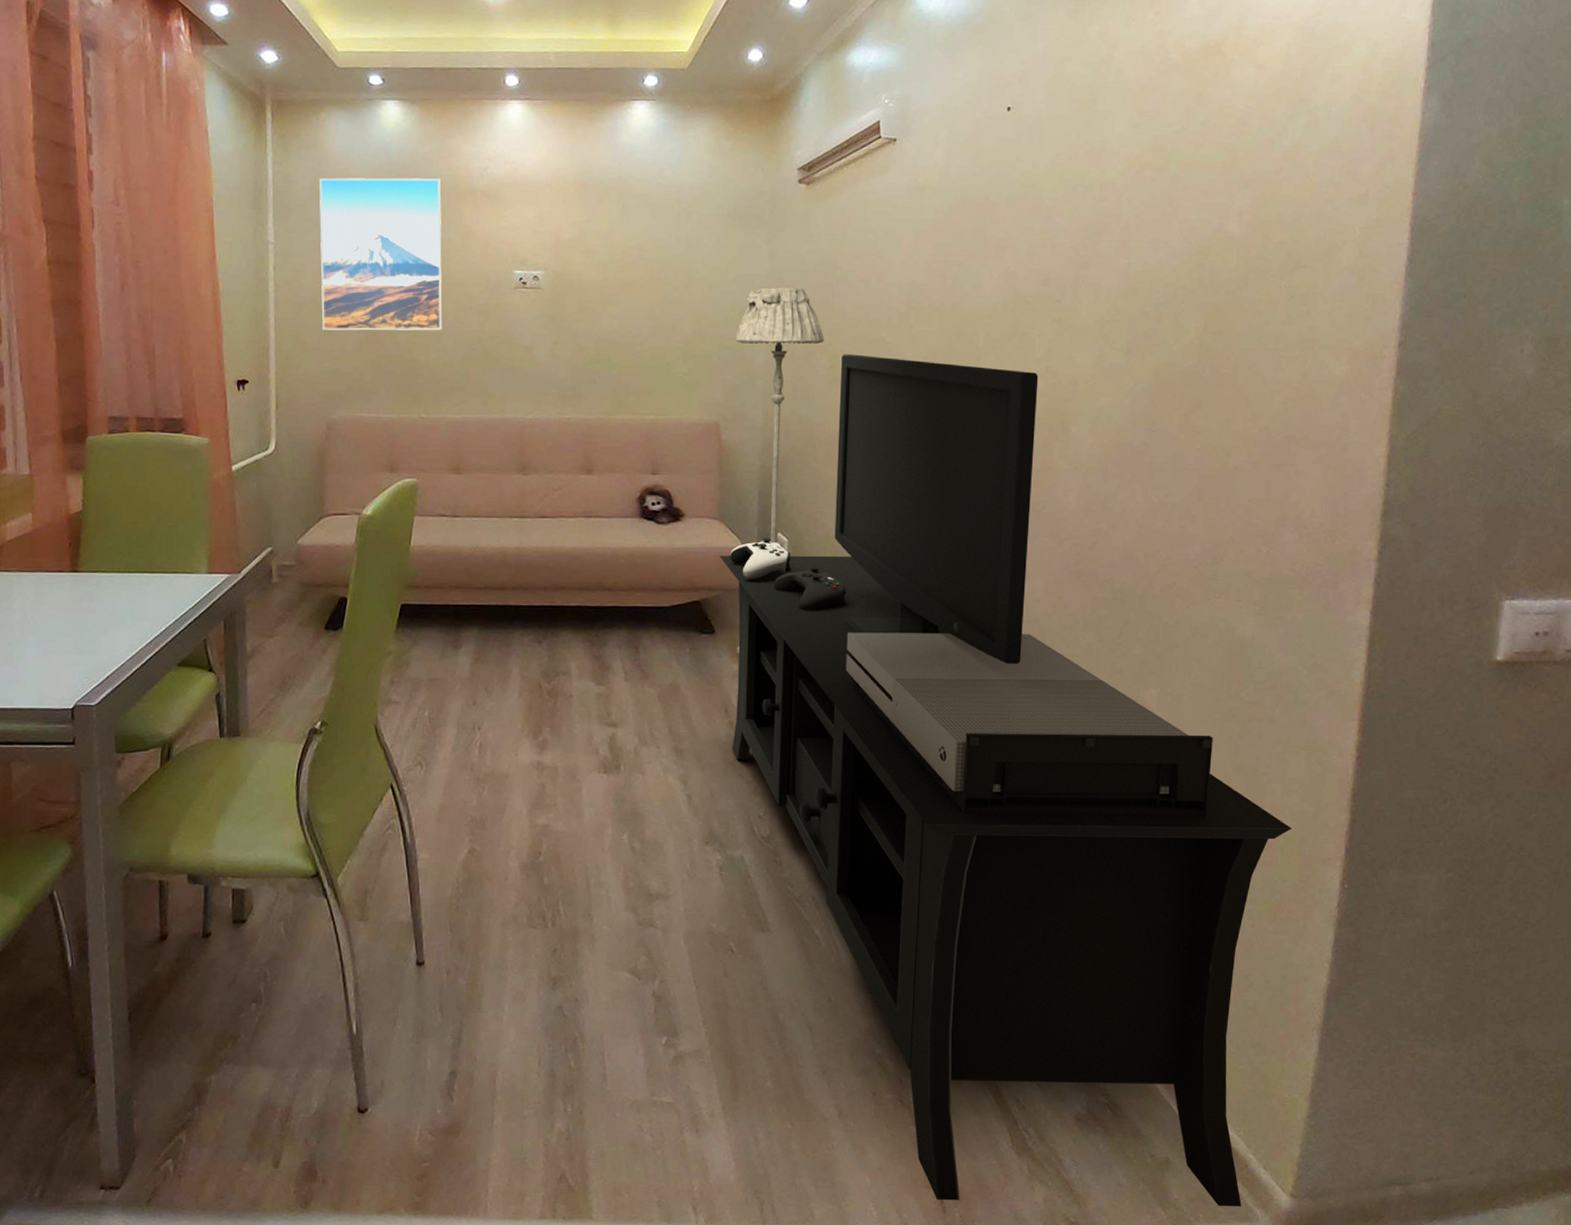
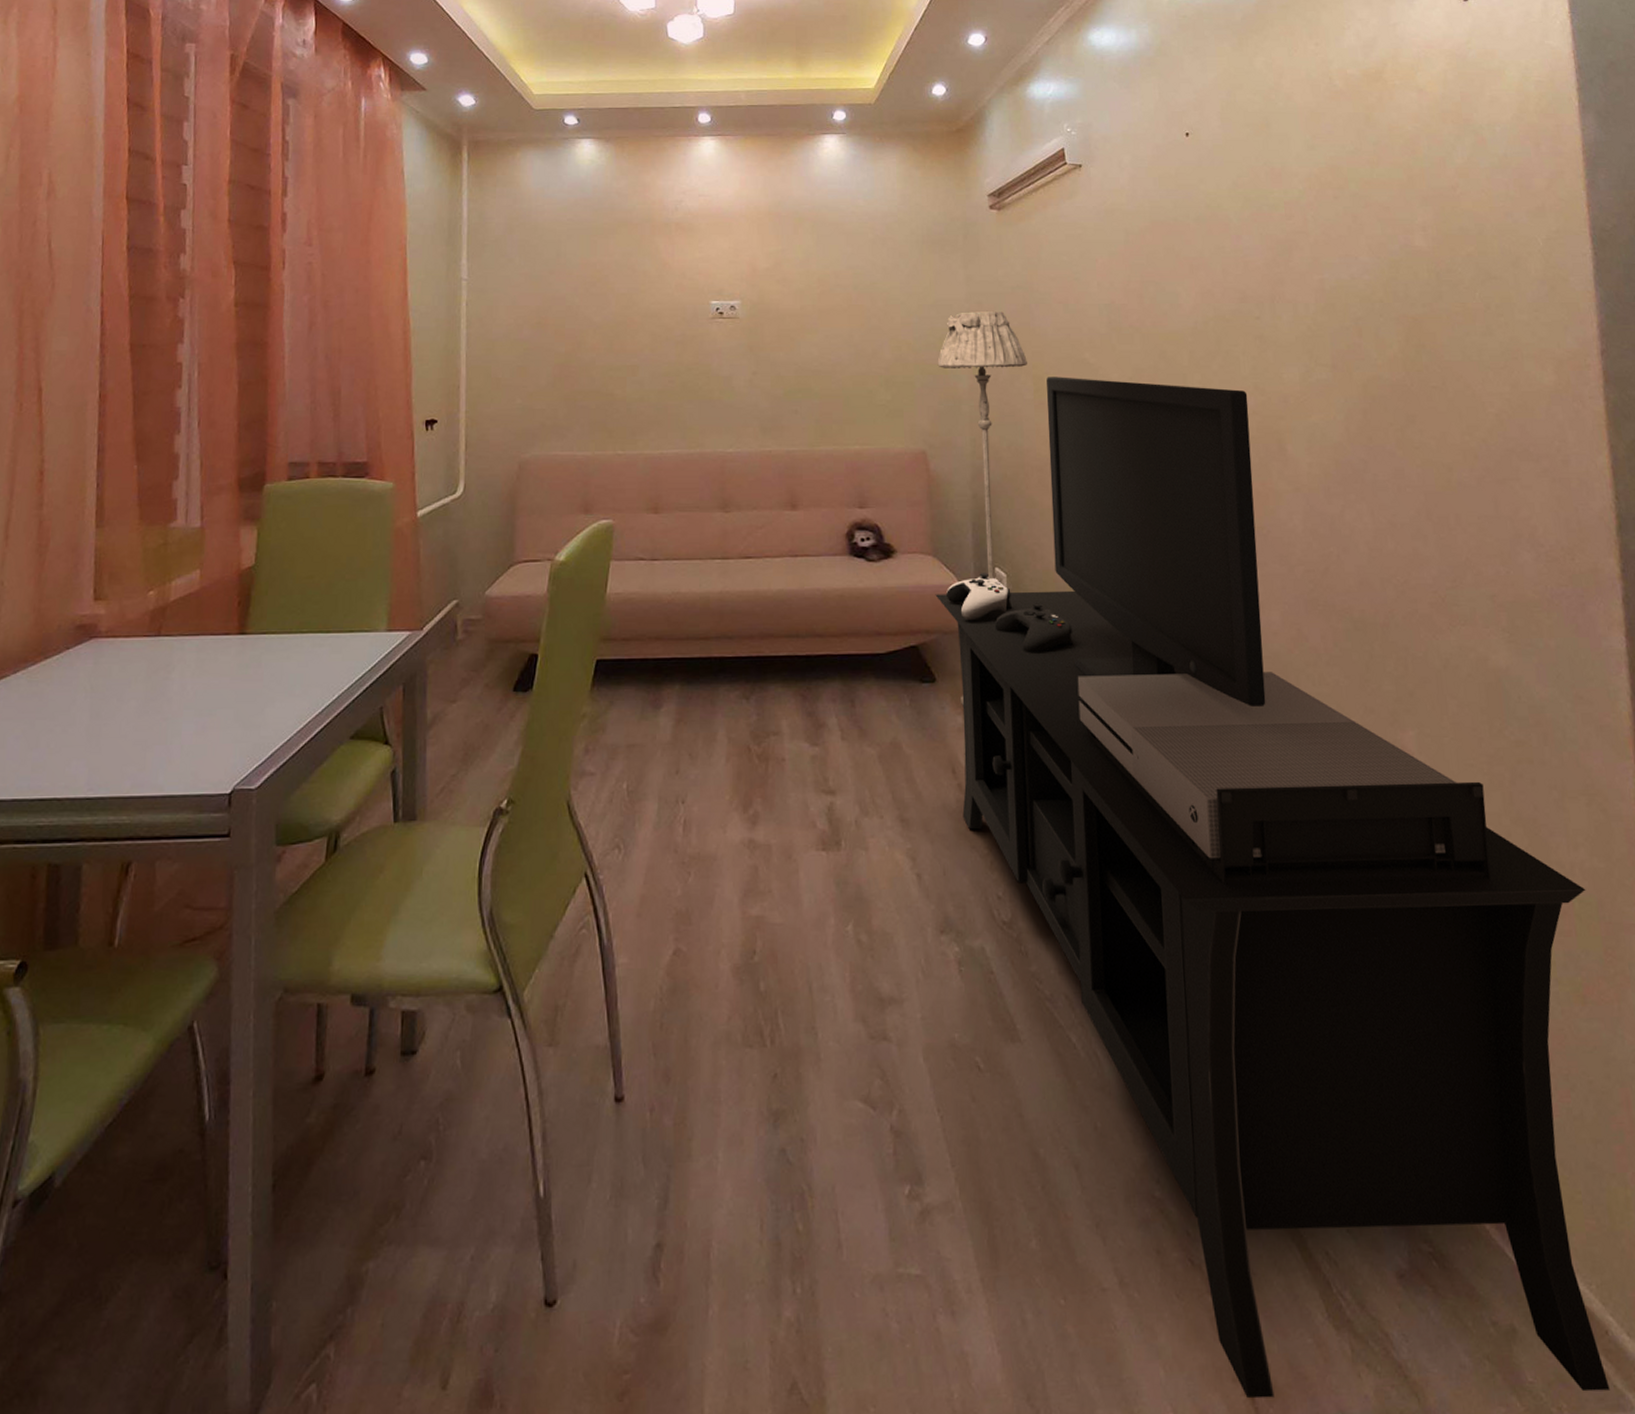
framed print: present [319,178,443,331] -> none [514,212,638,366]

